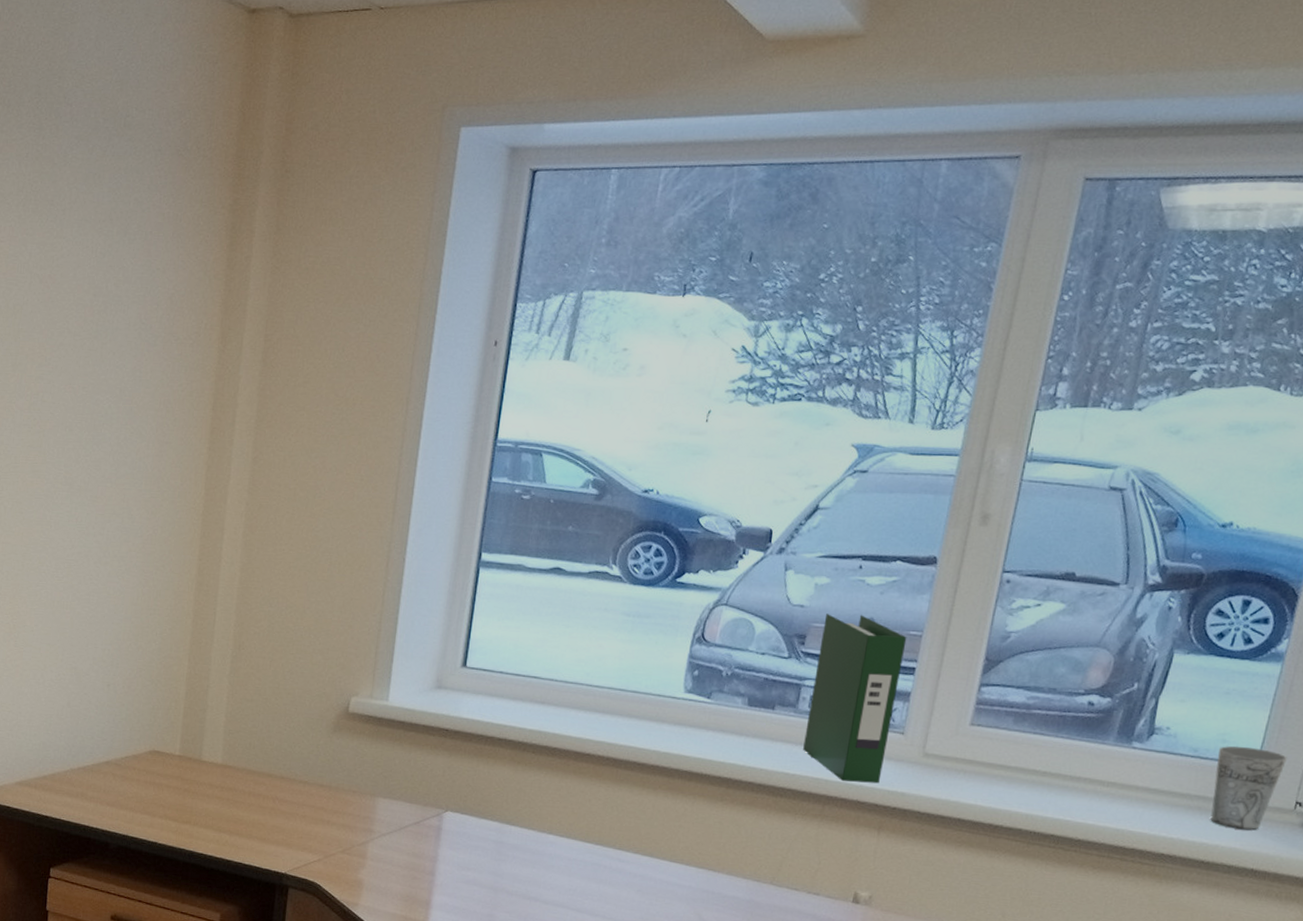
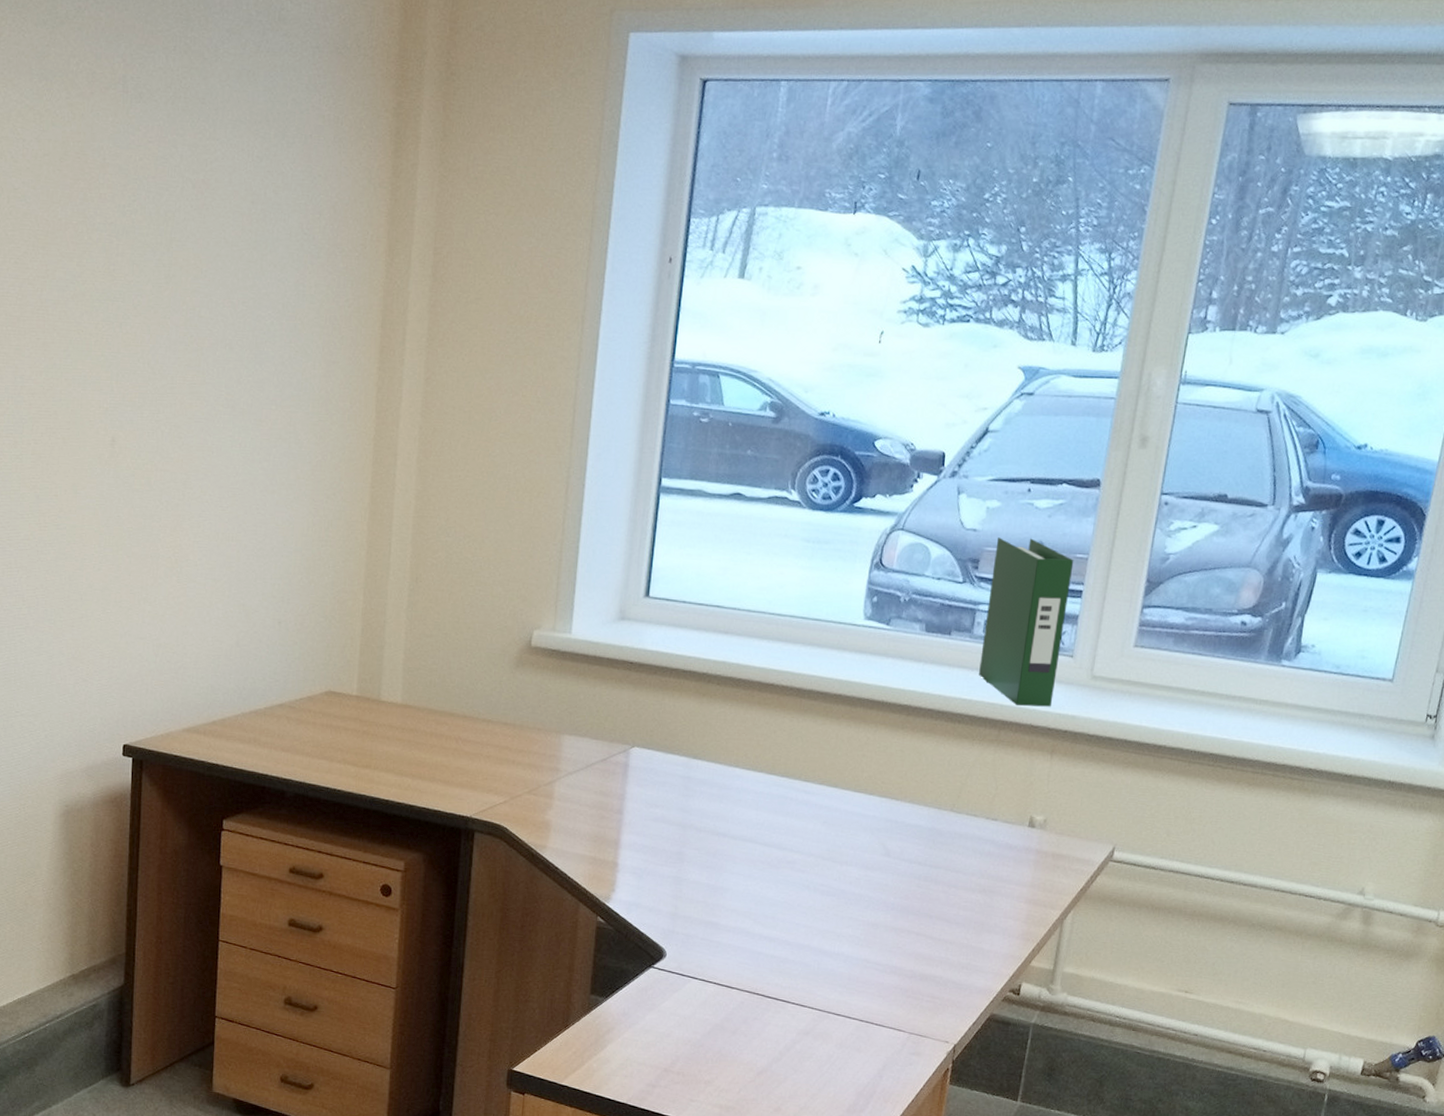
cup: present [1210,746,1287,830] -> none [1352,662,1419,743]

